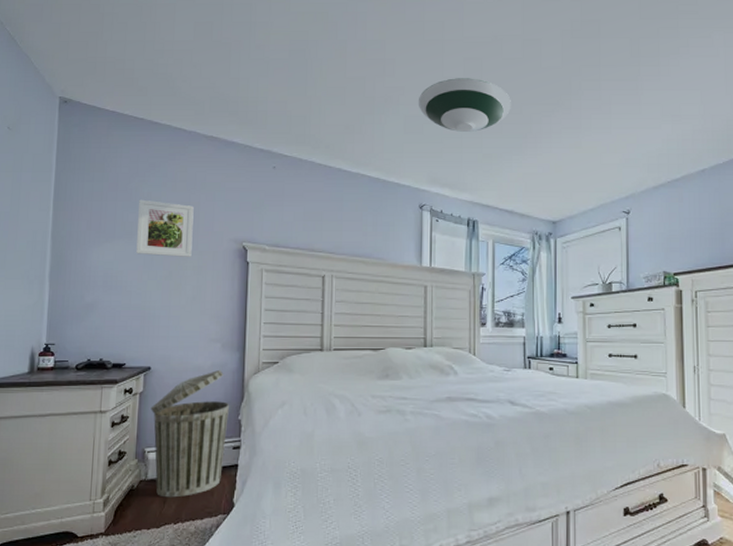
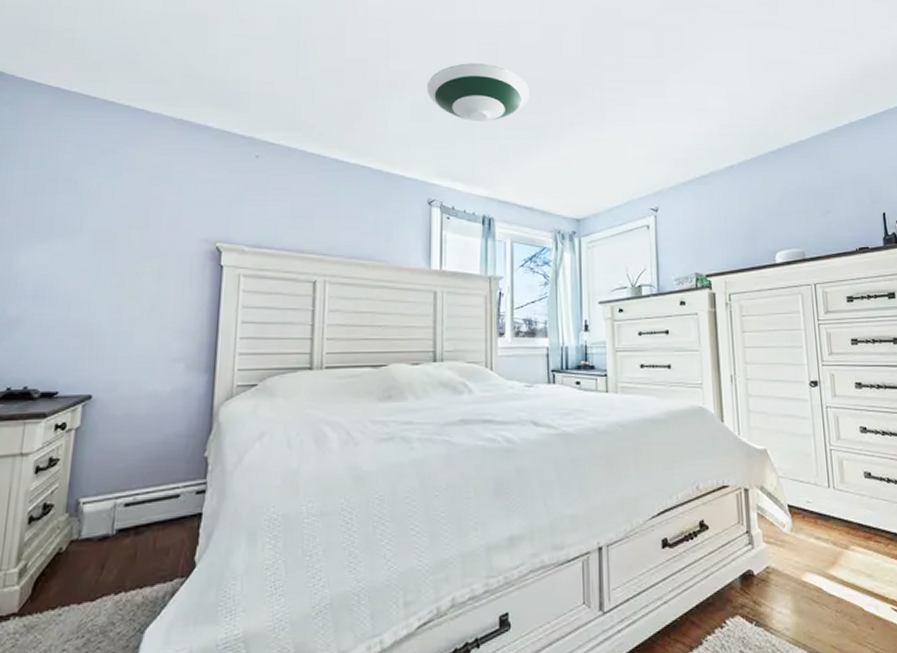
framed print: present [136,199,194,257] -> none [79,191,156,260]
trash can: present [150,369,229,498] -> none [89,395,193,561]

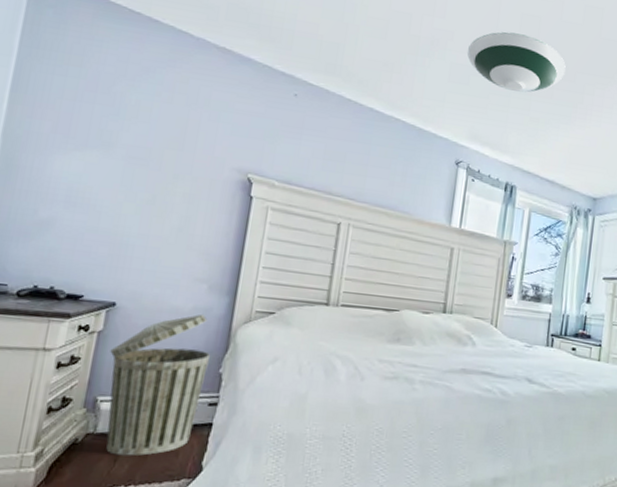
trash can: none [89,395,193,561] -> present [106,314,210,456]

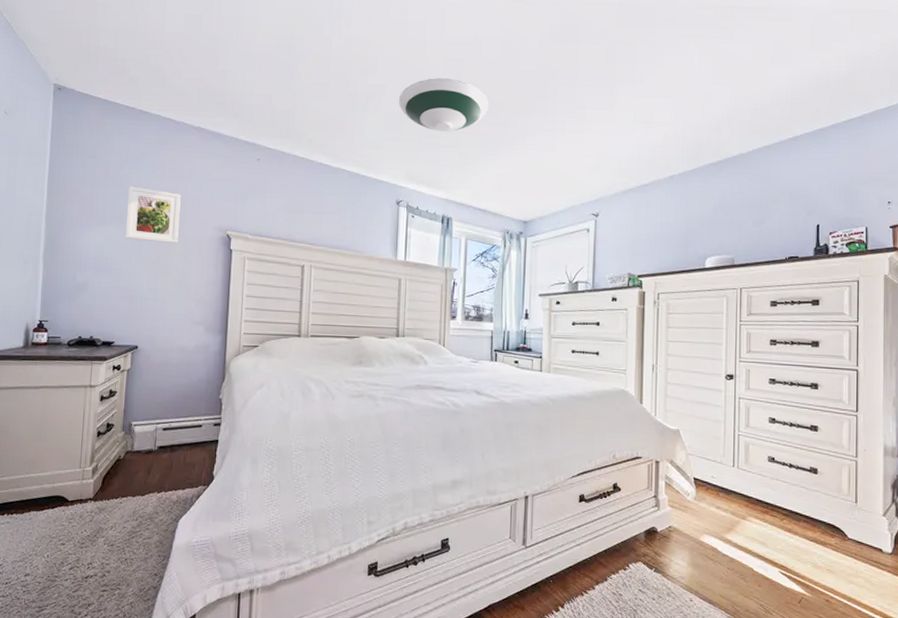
trash can: present [106,314,210,456] -> none [137,350,211,469]
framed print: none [113,106,193,182] -> present [126,186,181,243]

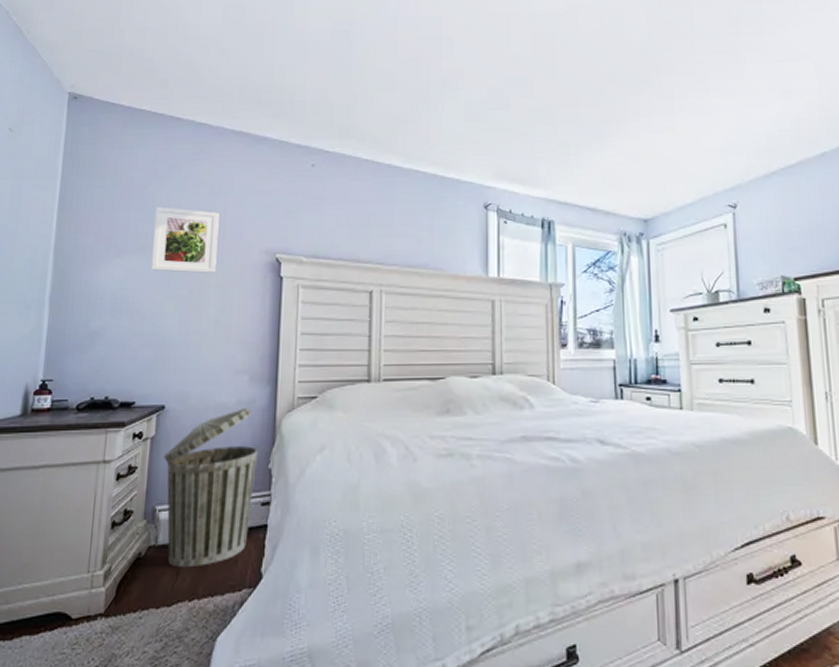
trash can: none [137,350,211,469] -> present [163,407,257,568]
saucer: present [398,78,489,132] -> none [480,55,590,119]

